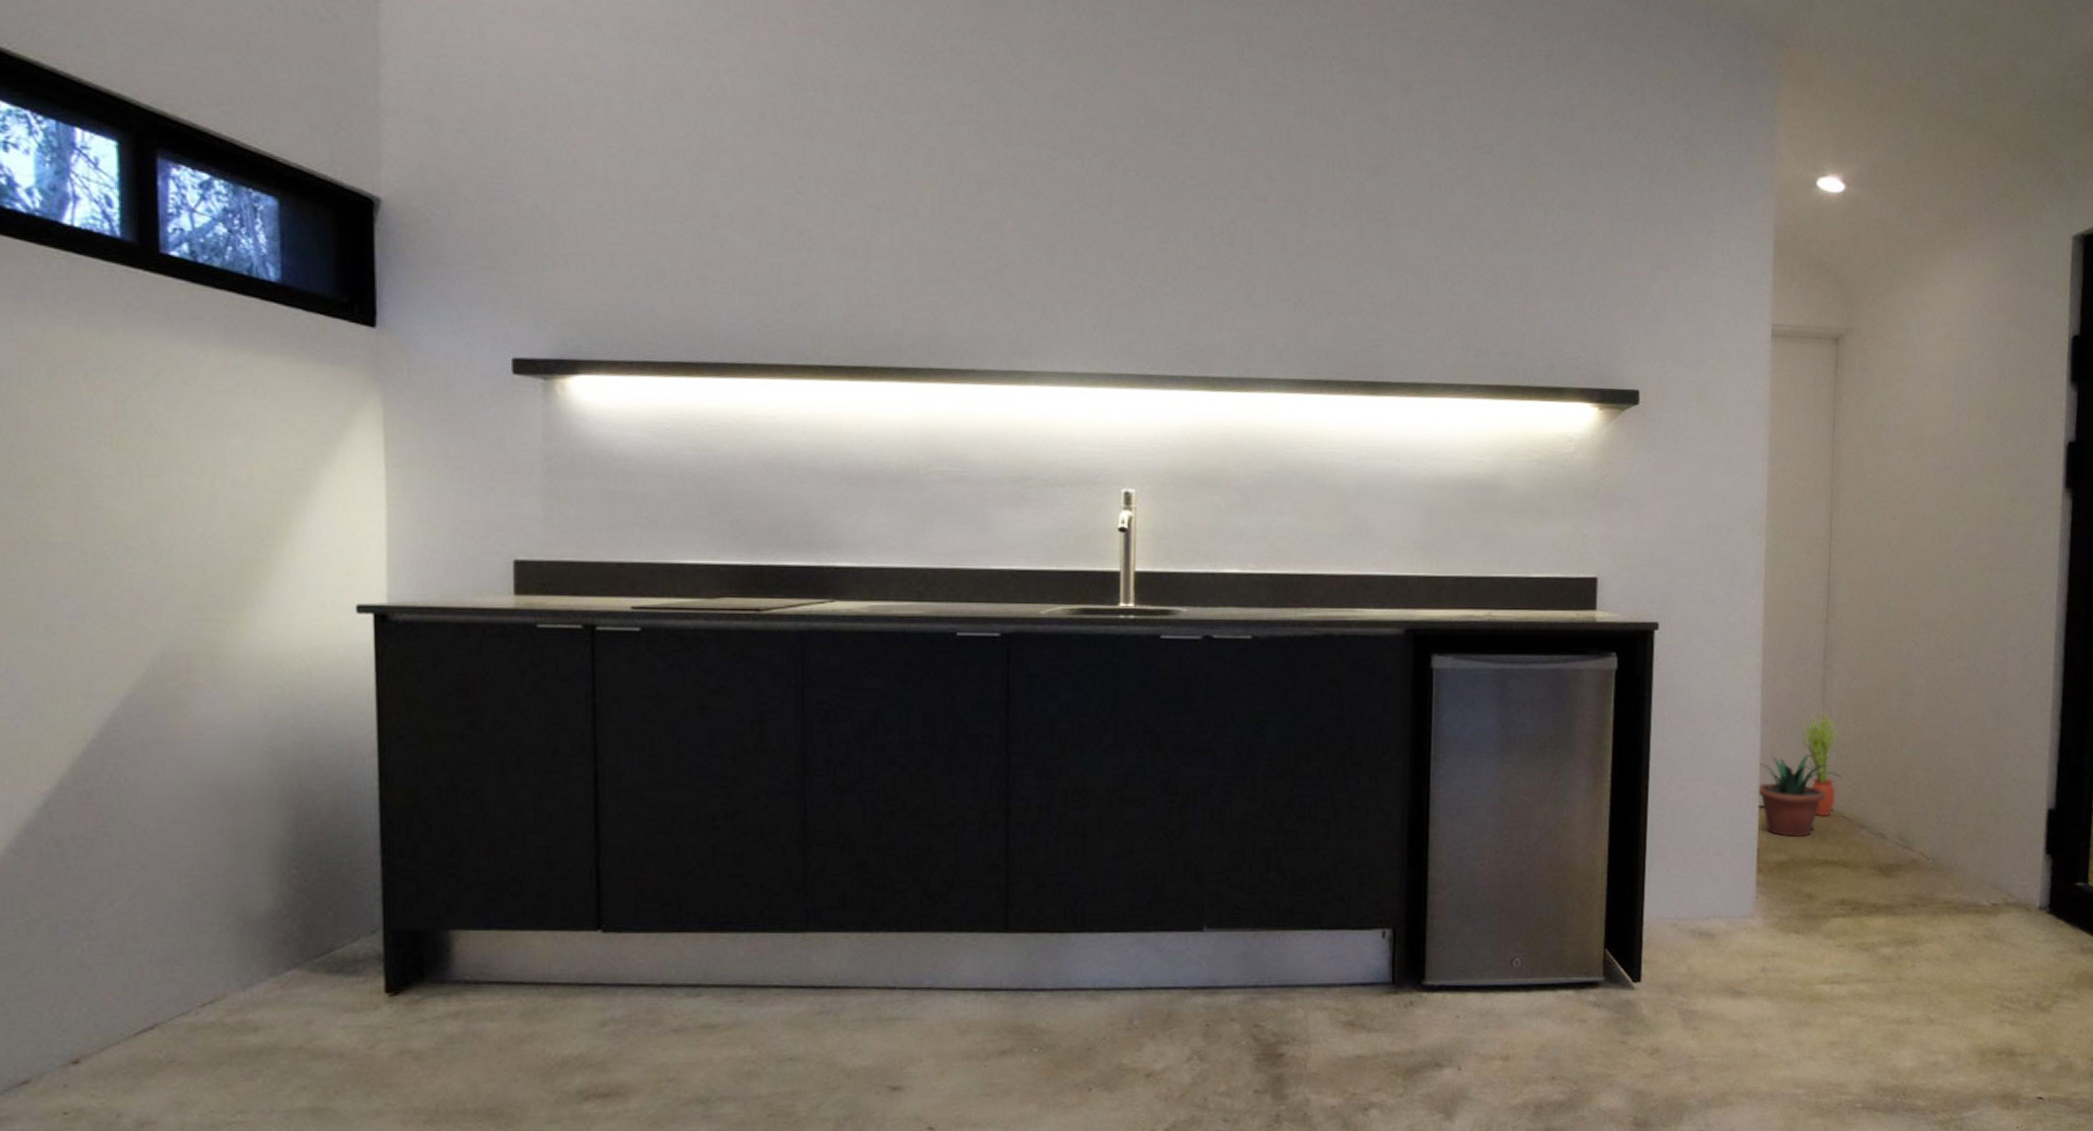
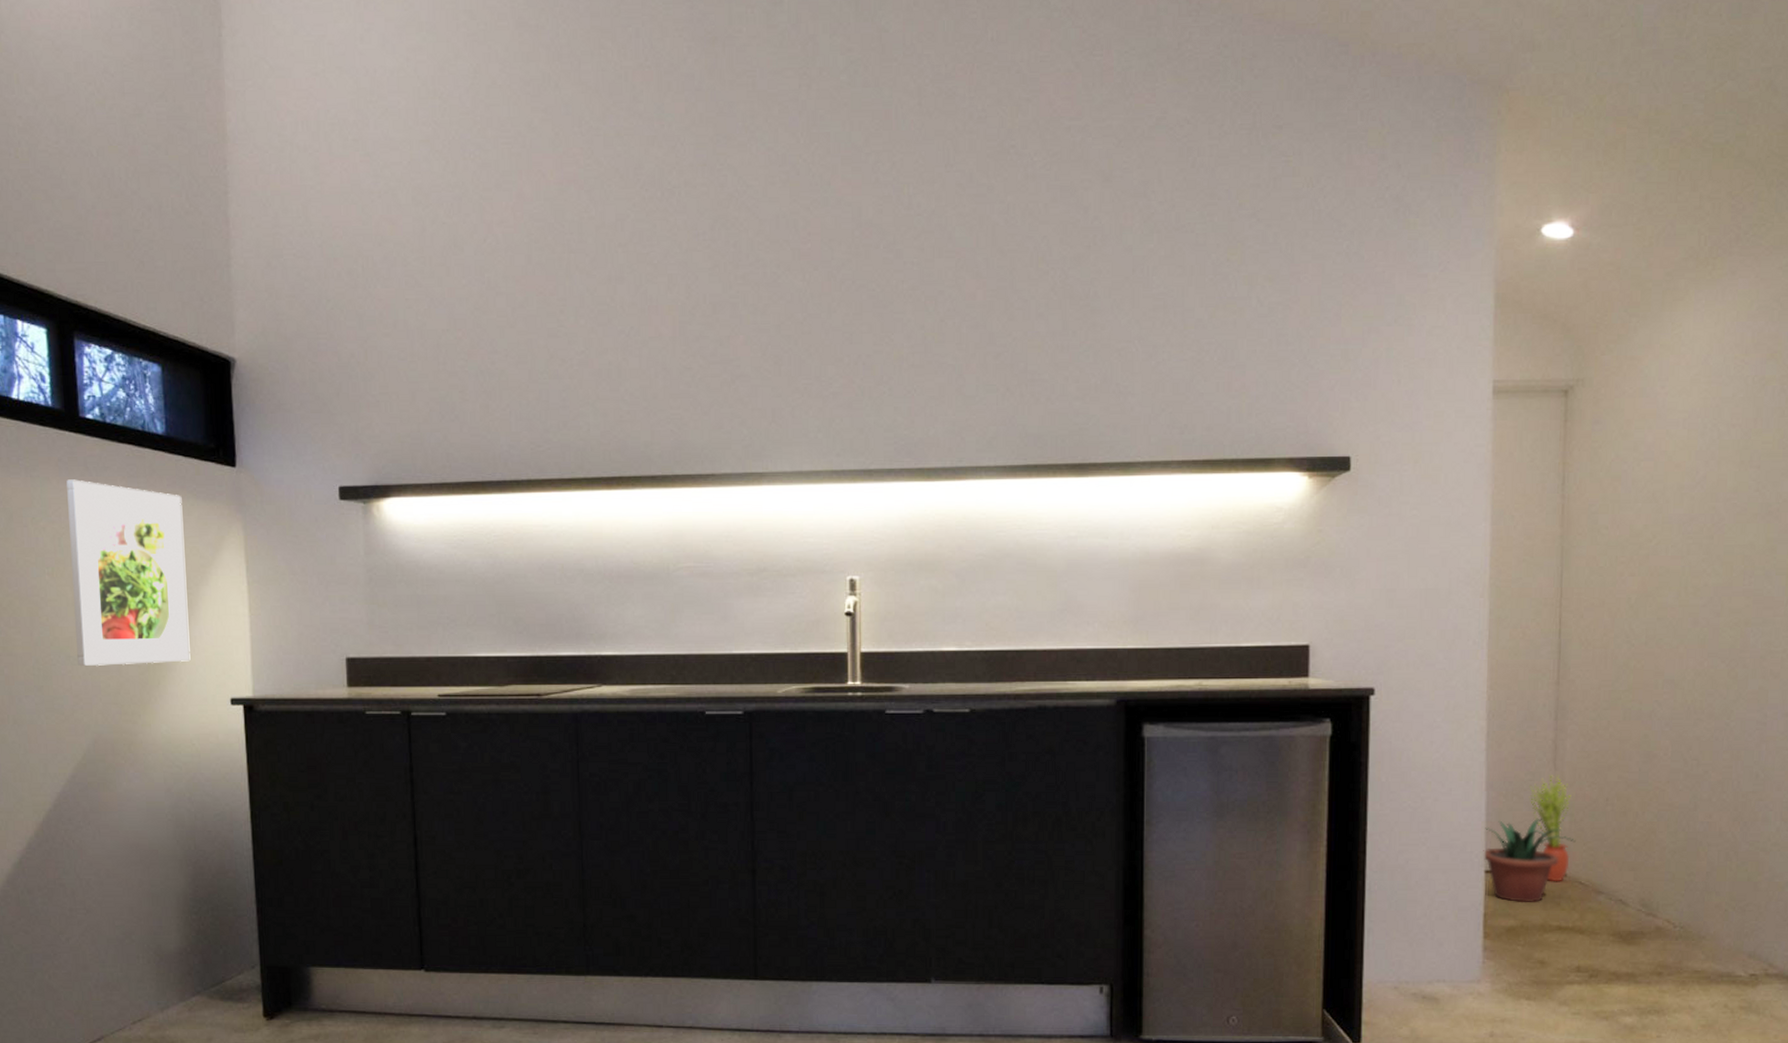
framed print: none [137,329,303,561] -> present [66,479,191,666]

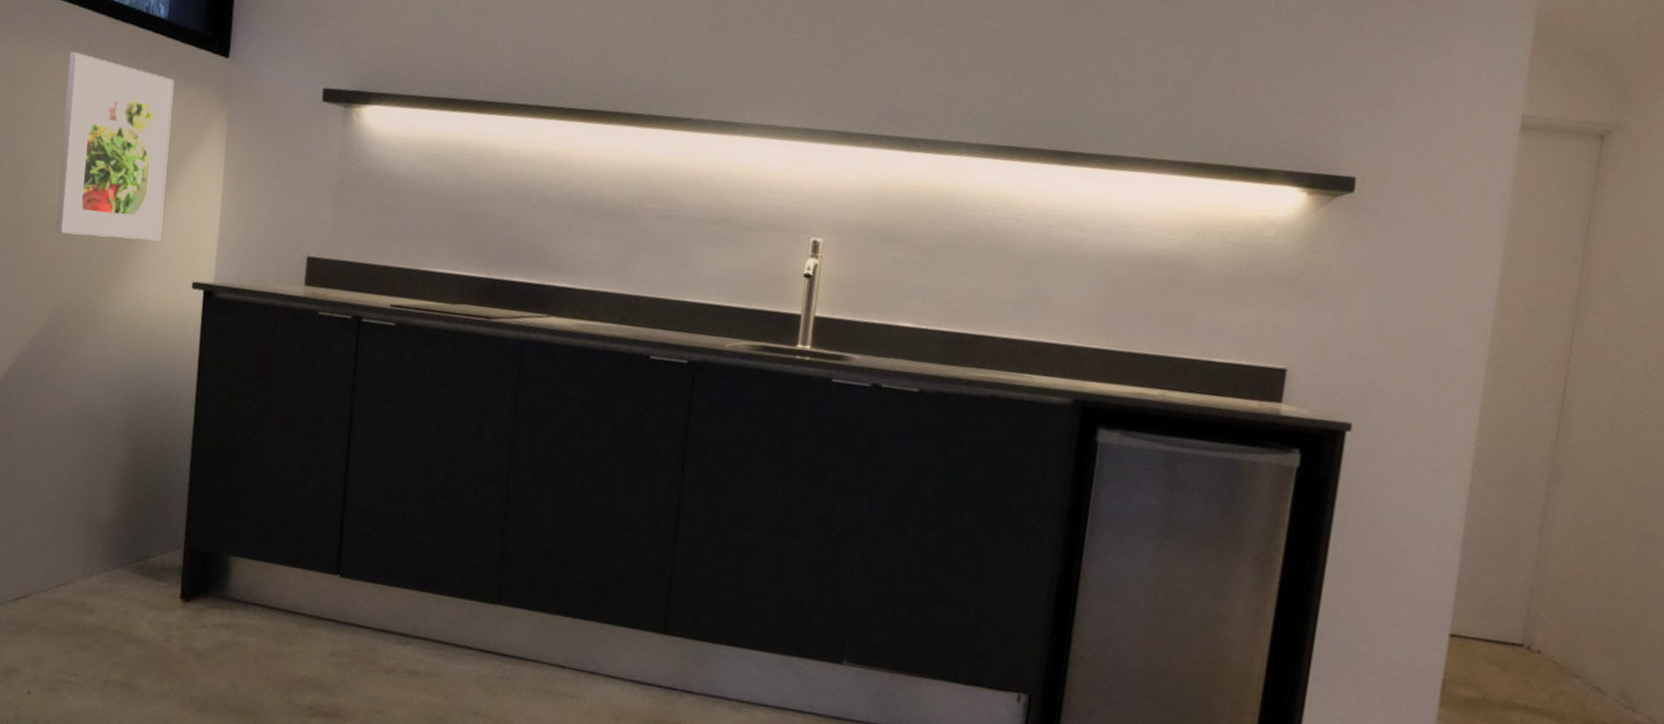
potted plant: present [1483,819,1576,902] -> none [1450,582,1555,676]
potted plant: present [1529,775,1571,882] -> none [1508,542,1556,658]

